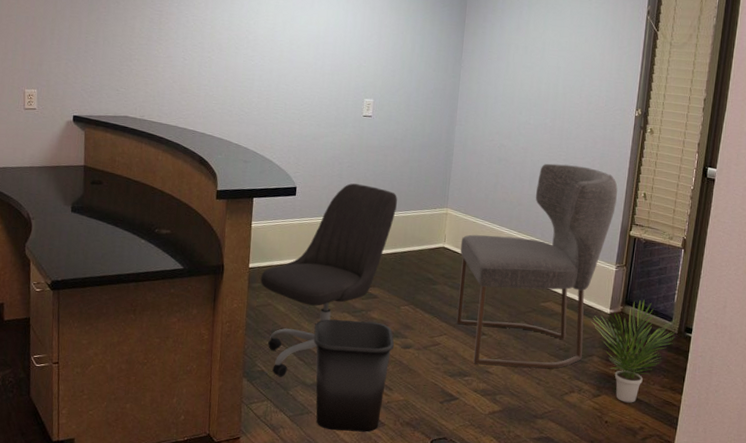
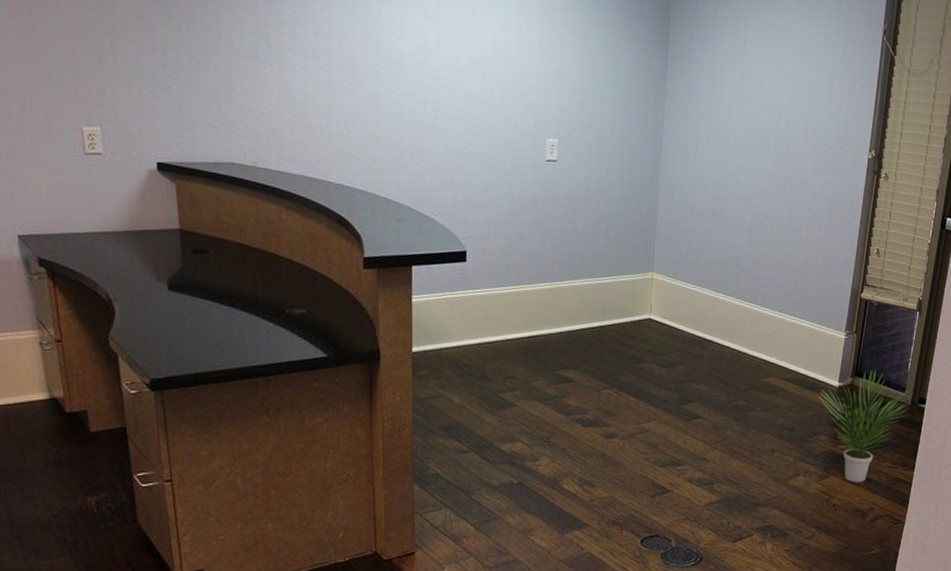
office chair: present [260,183,398,377] -> none [428,245,593,480]
waste bin: present [313,319,395,432] -> none [498,409,596,536]
chair: present [456,163,618,369] -> none [666,216,848,452]

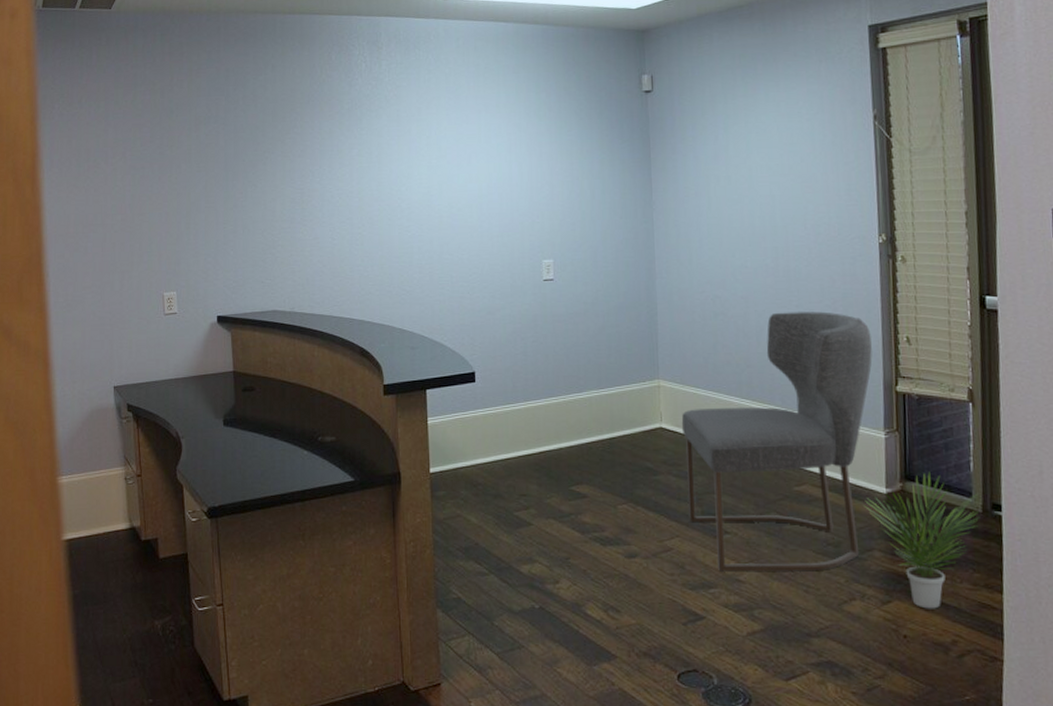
chair: none [666,216,848,452] -> present [681,311,873,572]

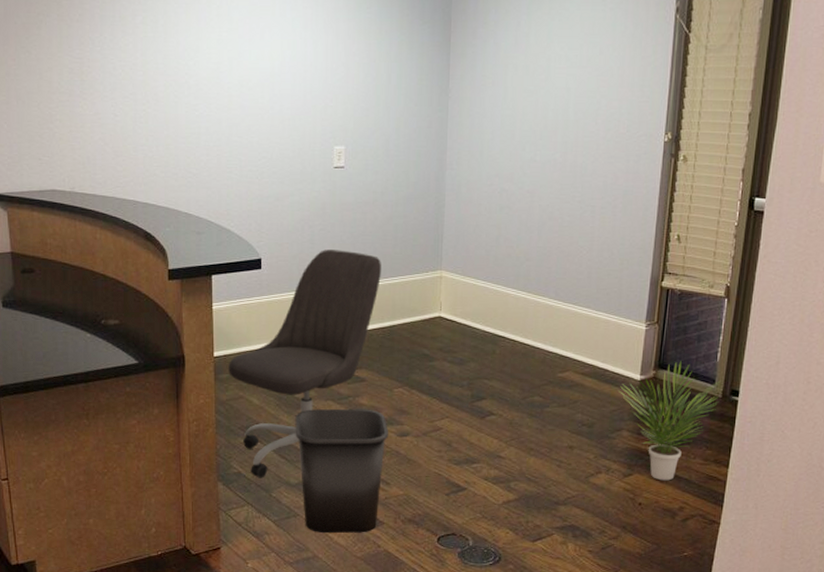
office chair: none [445,361,598,605] -> present [229,249,382,478]
waste bin: none [515,527,616,668] -> present [295,408,389,533]
chair: present [681,311,873,572] -> none [459,207,645,449]

